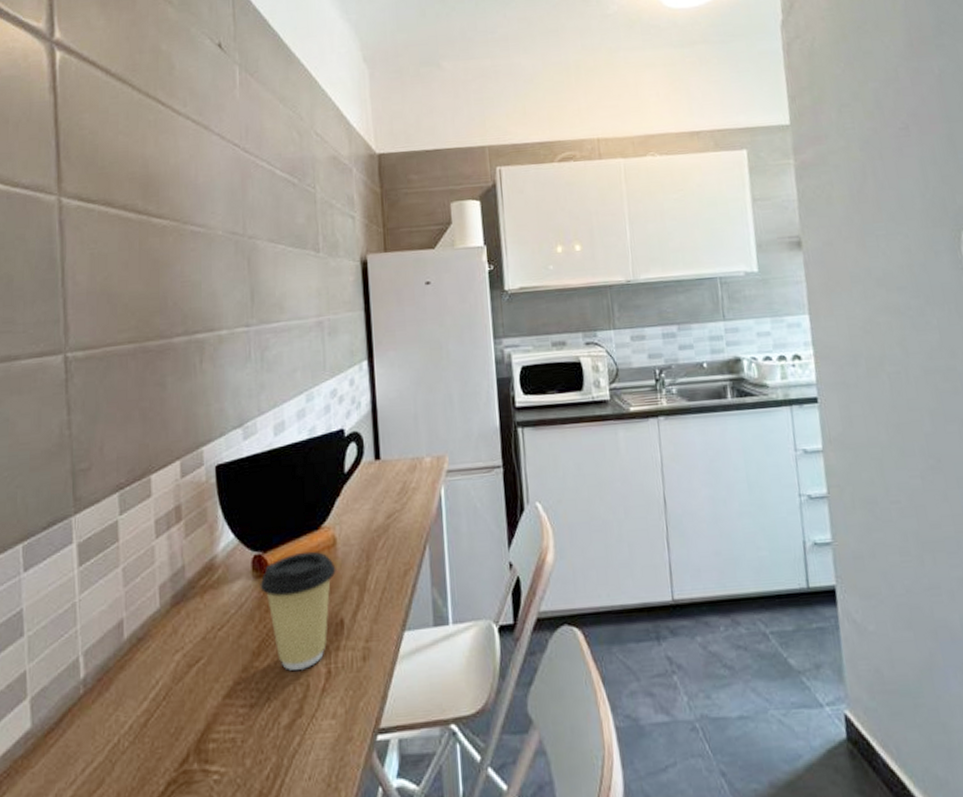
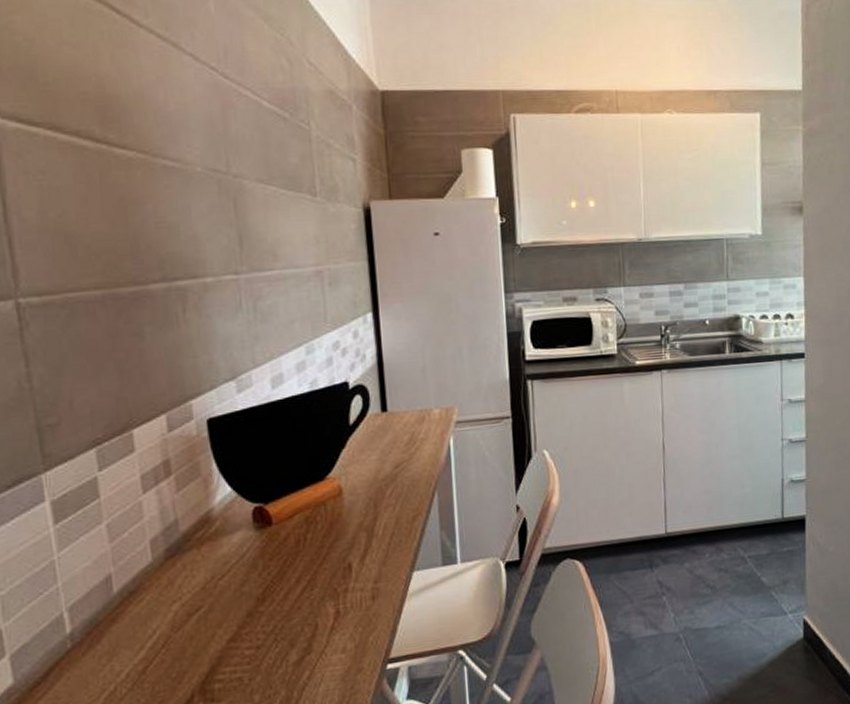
coffee cup: present [260,551,336,670] -> none [262,501,343,613]

